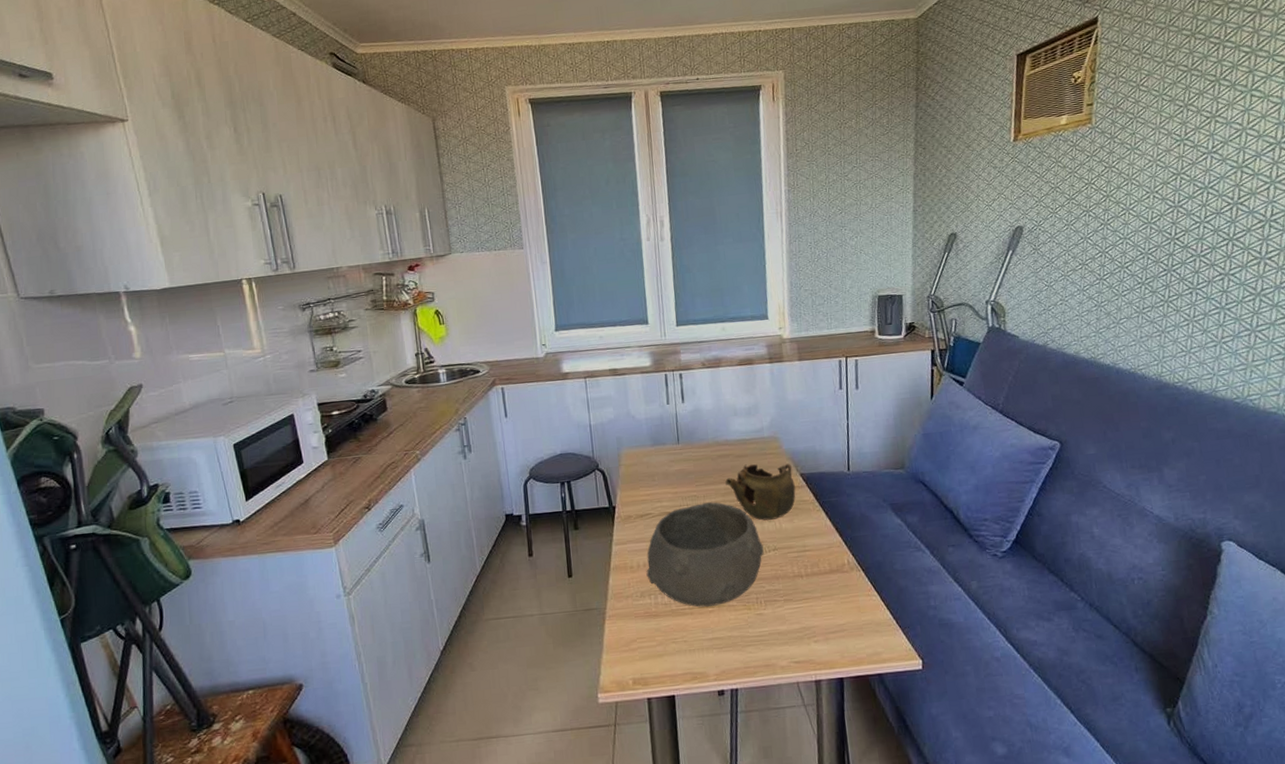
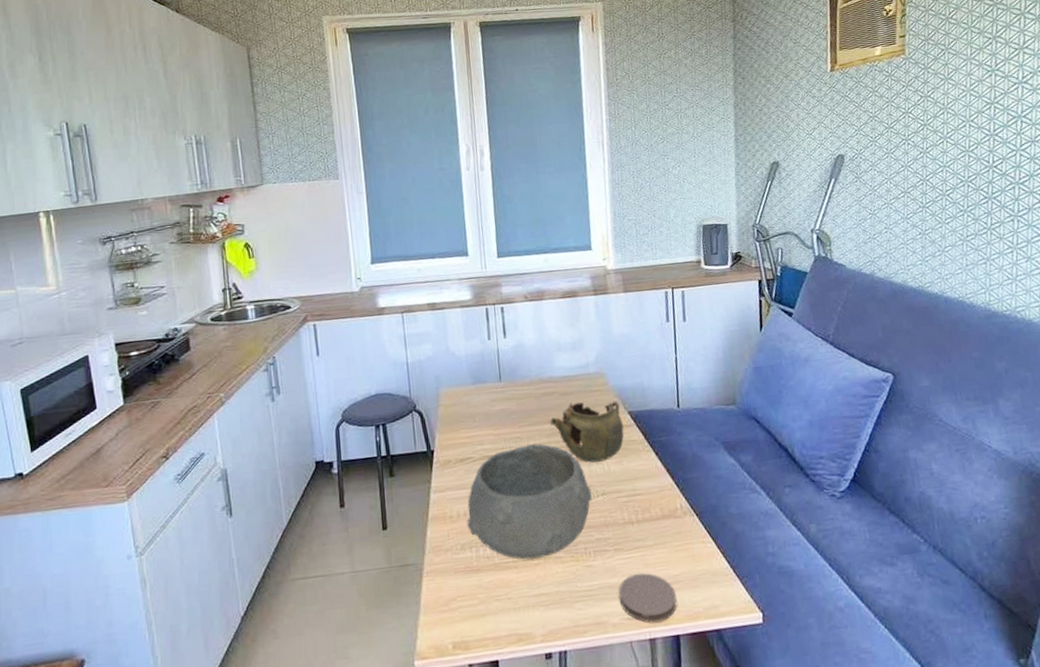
coaster: none [787,621,842,667] -> present [619,573,677,623]

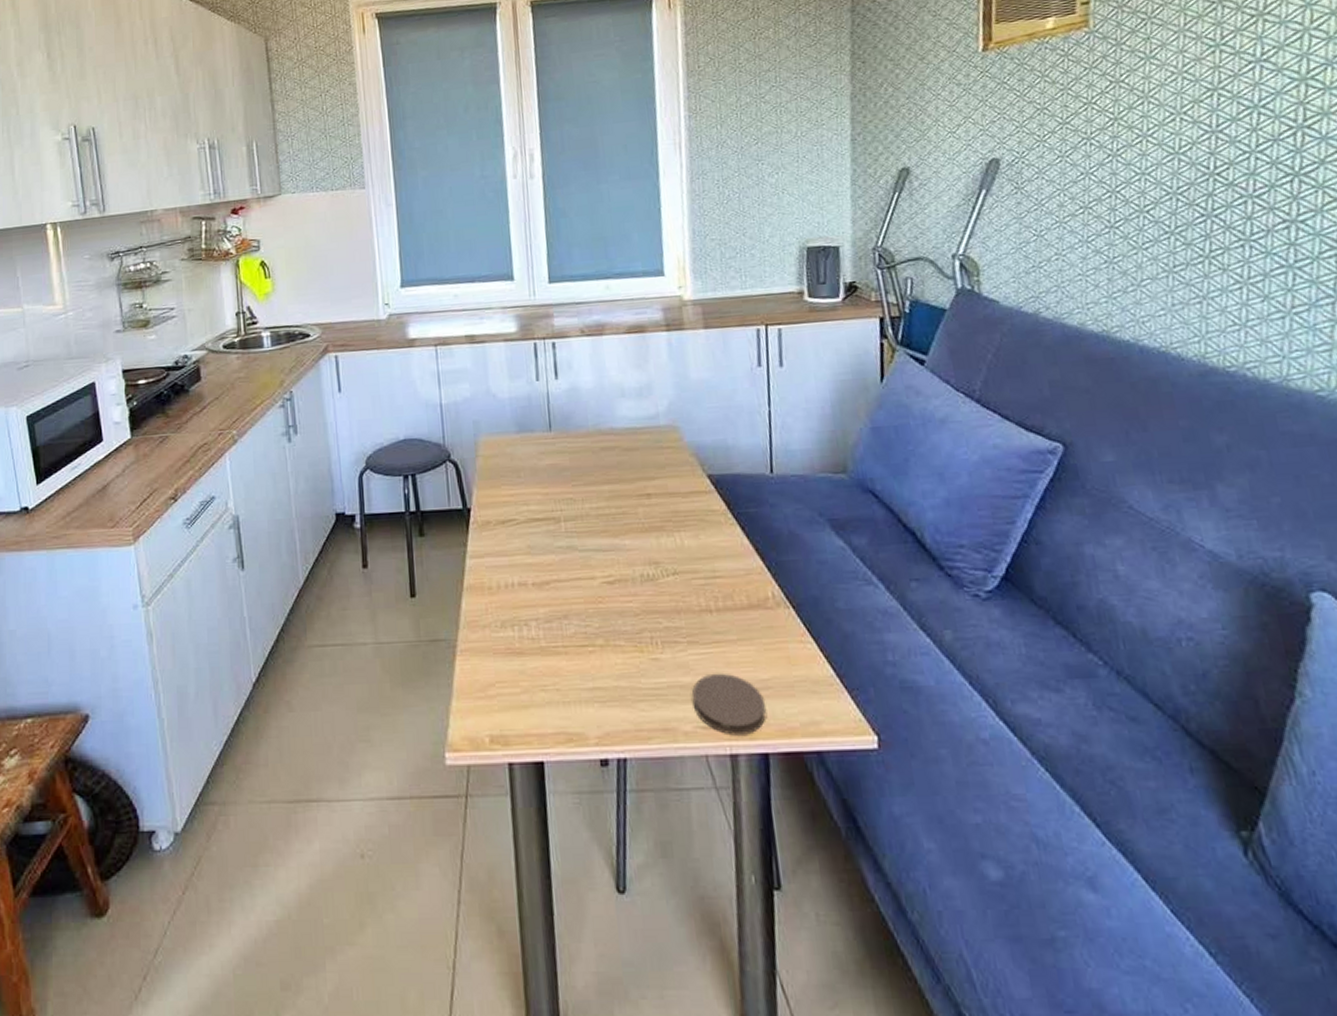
bowl: present [467,444,592,560] -> none [508,508,661,645]
teapot: present [549,401,624,463] -> none [608,460,702,535]

